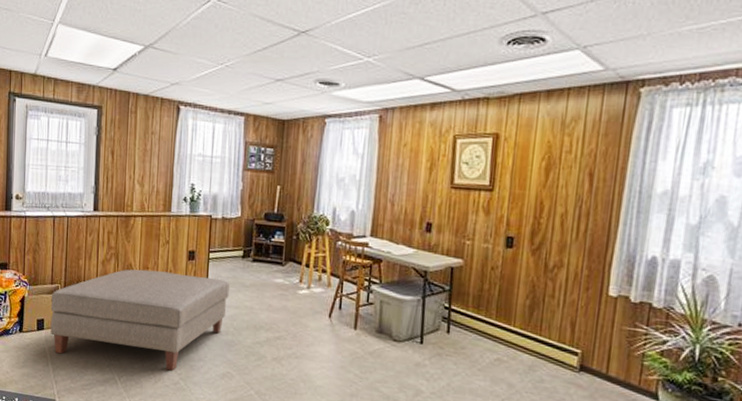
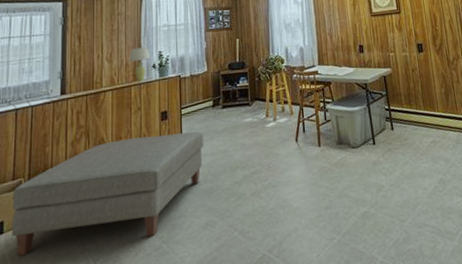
table lamp: none [160,175,183,215] -> present [129,47,151,83]

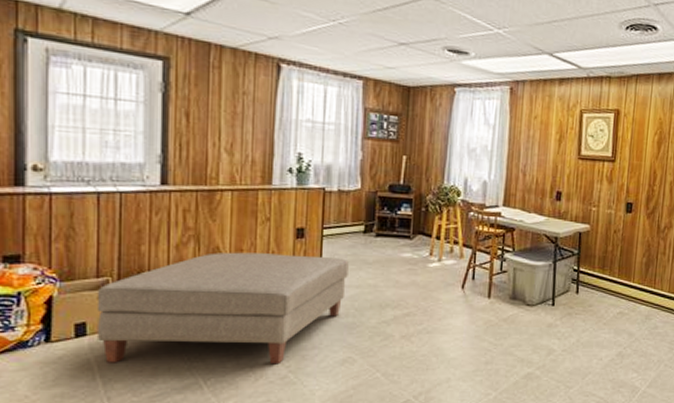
table lamp: present [129,47,151,83] -> none [256,142,287,188]

